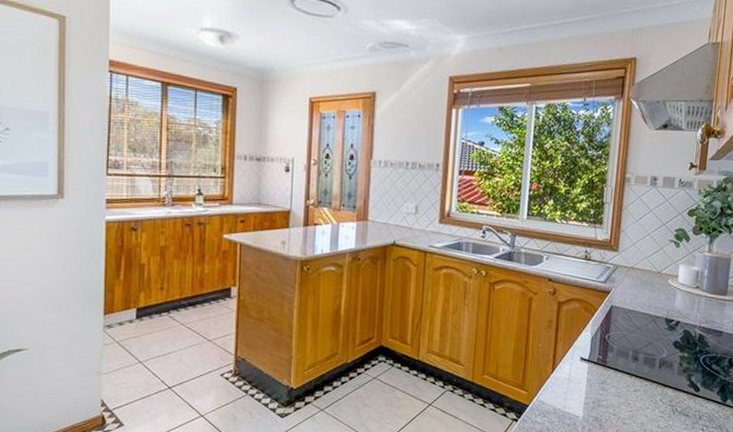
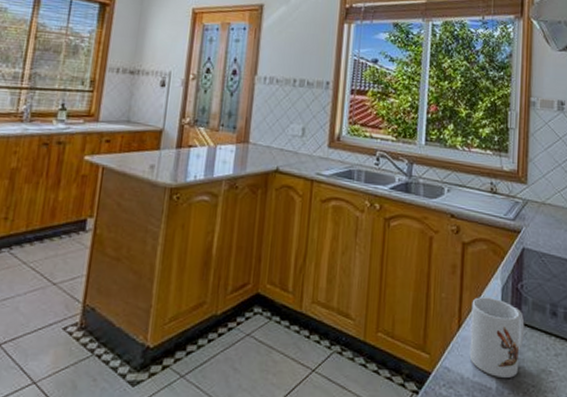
mug: none [561,346,610,409] -> present [469,297,525,378]

